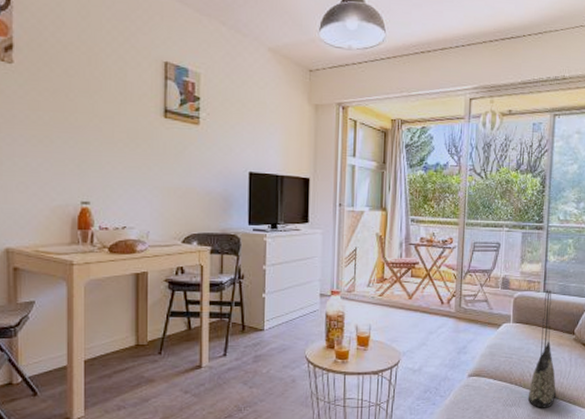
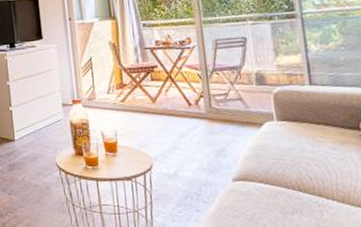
tote bag: present [527,289,556,408] -> none [311,81,349,216]

